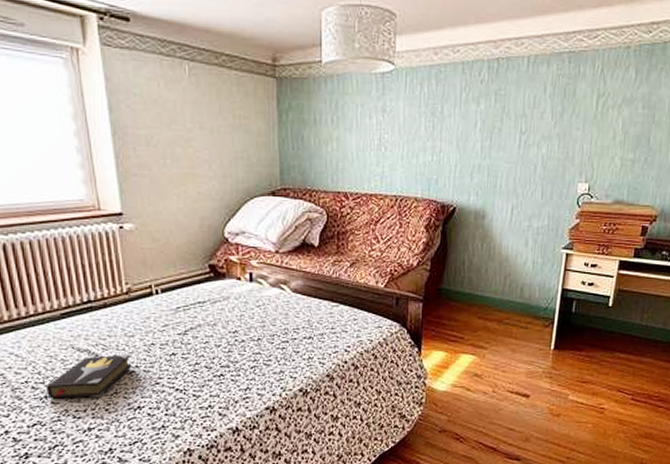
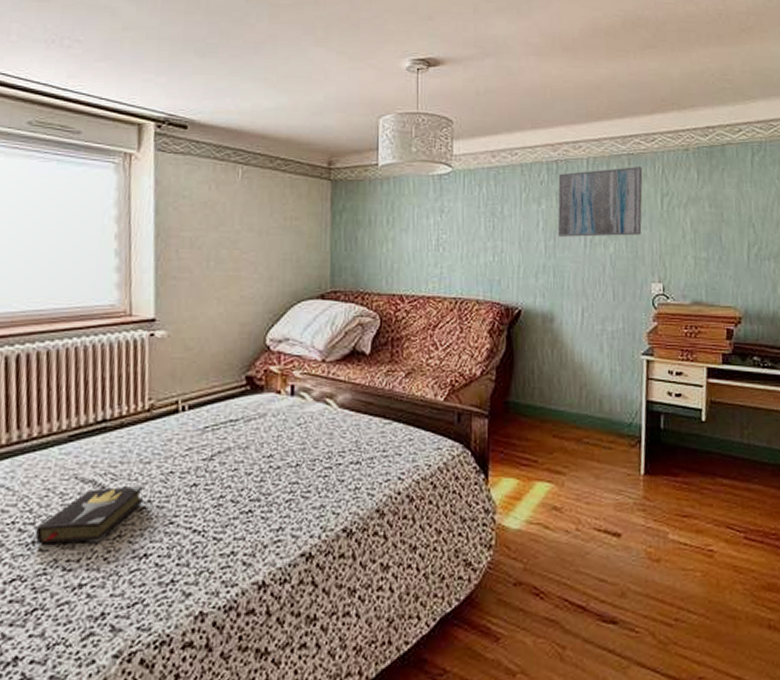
wall art: none [494,65,582,138] -> present [557,167,643,237]

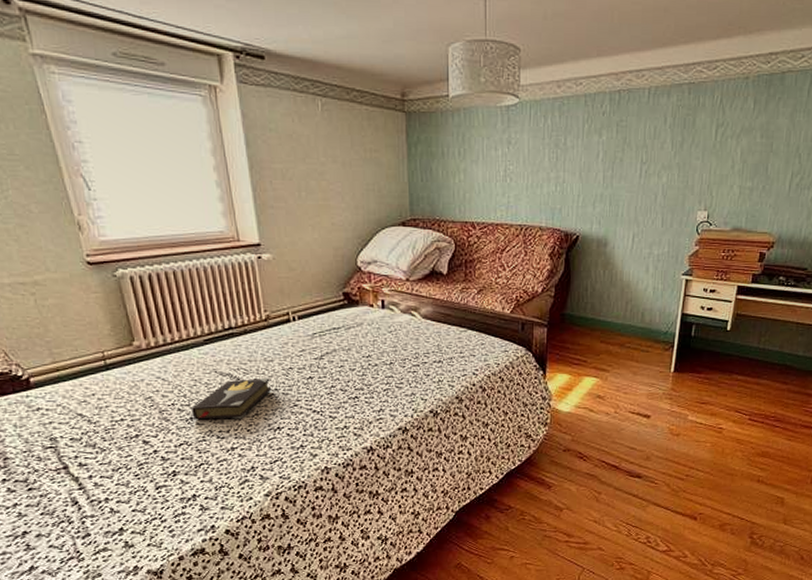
wall art: present [557,167,643,237] -> none [615,96,702,168]

